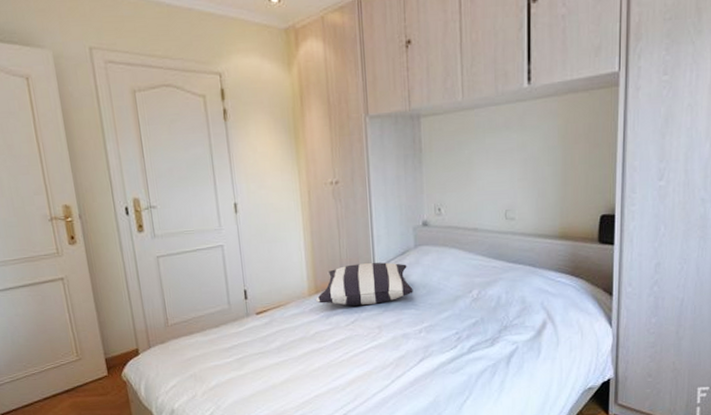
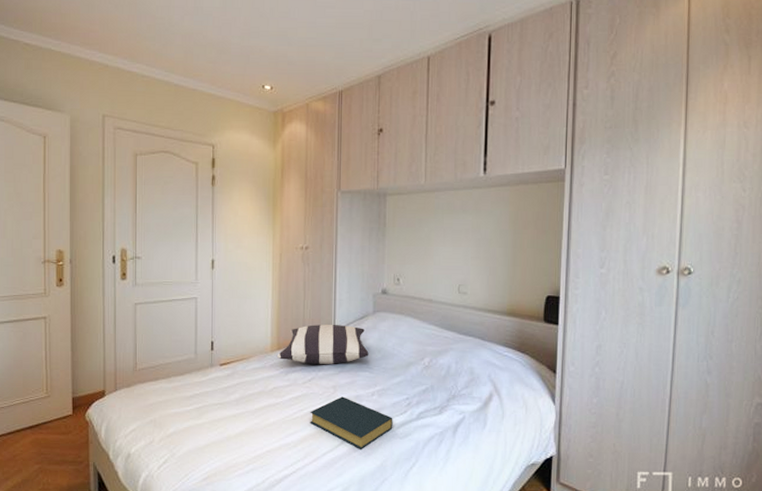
hardback book: none [356,336,444,387] -> present [310,396,393,449]

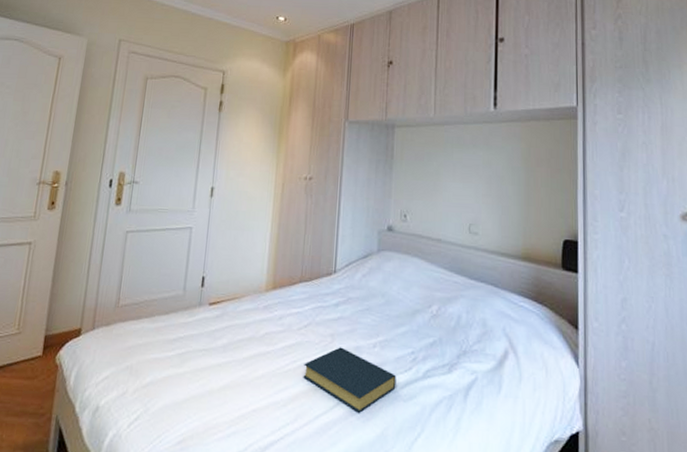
pillow: present [276,325,369,365] -> none [271,262,372,309]

